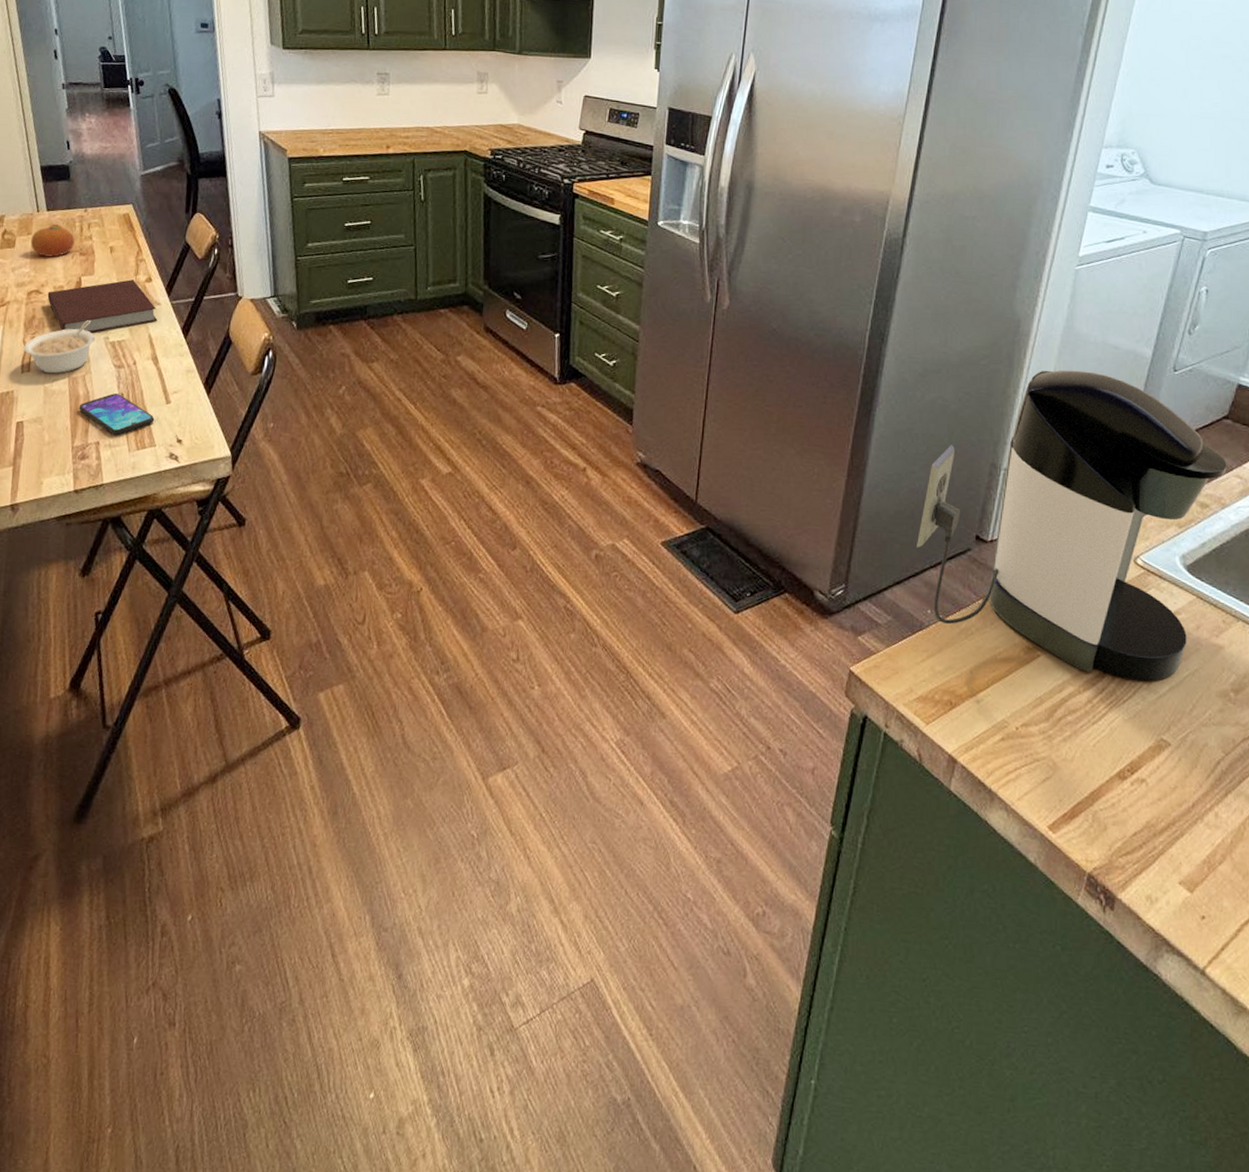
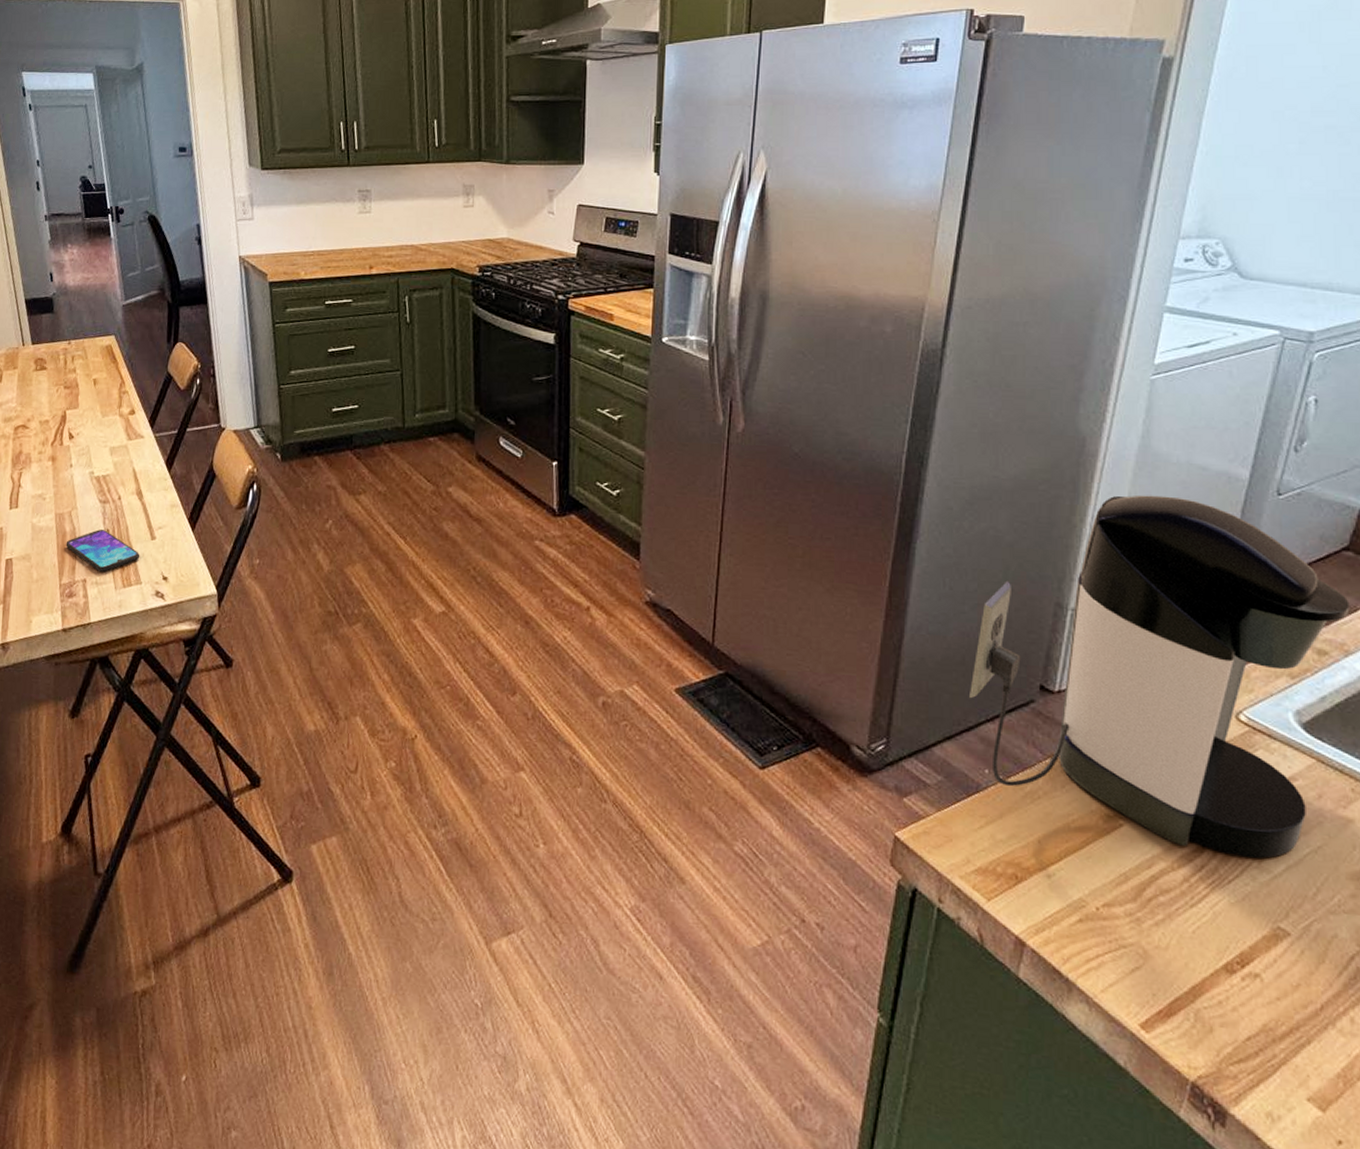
legume: present [23,320,95,374] -> none [11,455,80,510]
fruit: present [30,226,75,258] -> none [16,360,59,392]
notebook: present [47,279,158,333] -> none [33,412,141,467]

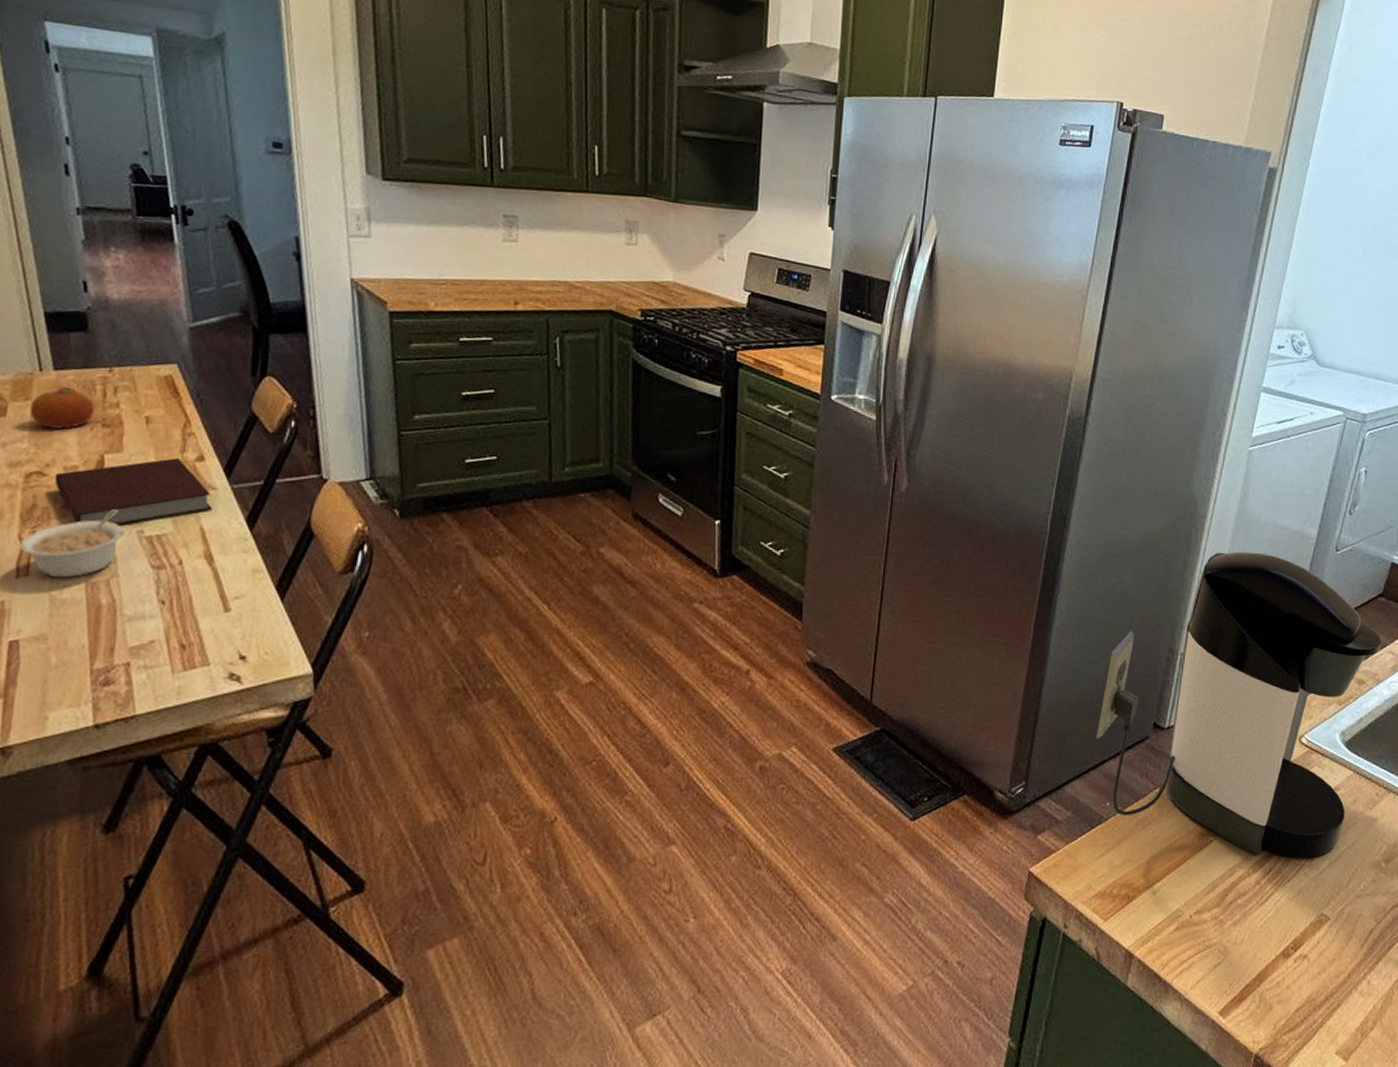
legume: none [11,455,80,510] -> present [19,509,124,578]
fruit: none [16,360,59,392] -> present [29,390,95,430]
notebook: none [33,412,141,467] -> present [54,458,213,525]
smartphone: present [66,529,140,573] -> none [100,601,209,654]

